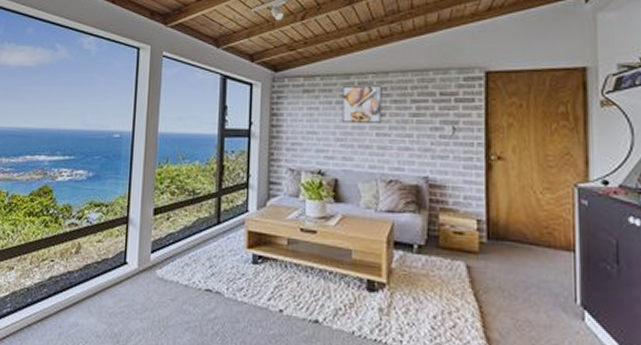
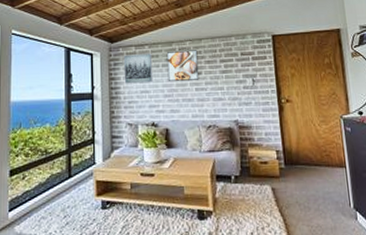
wall art: none [288,86,324,123] -> present [123,53,153,84]

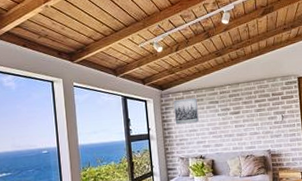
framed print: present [166,50,199,82] -> none [209,93,238,122]

